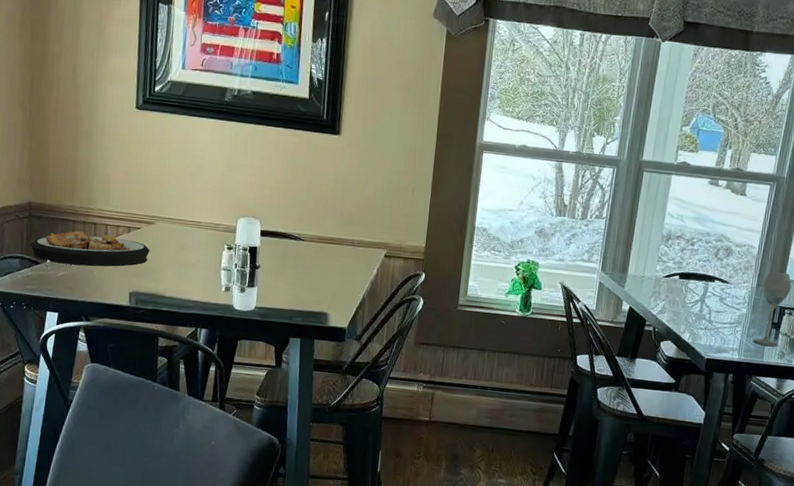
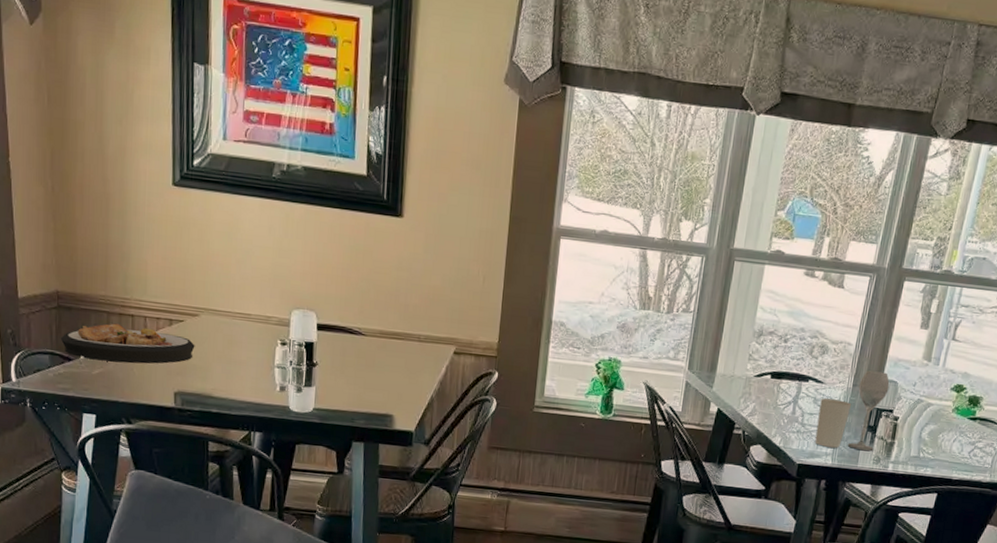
cup: none [722,297,756,344] -> present [815,398,852,448]

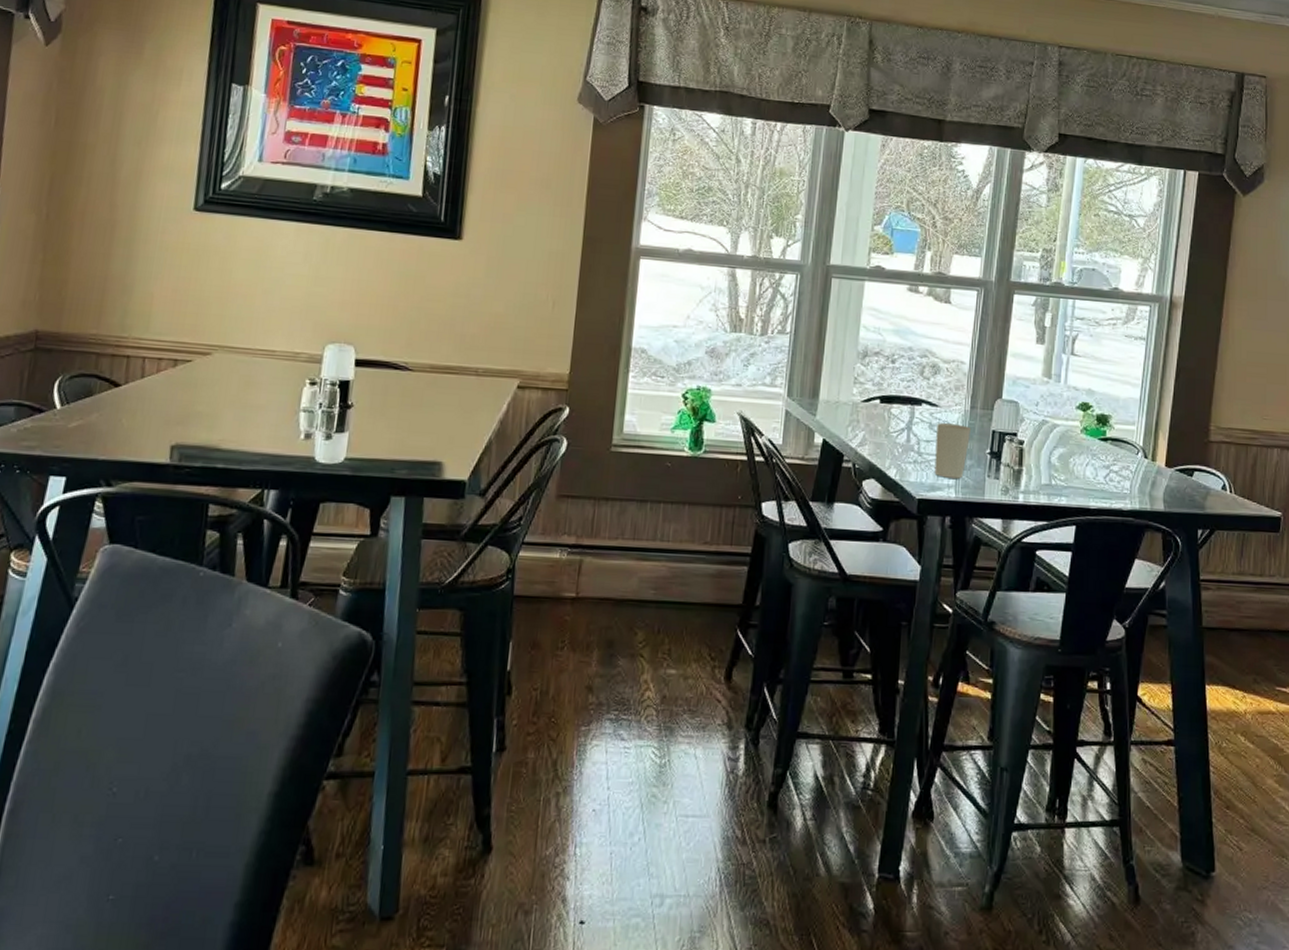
plate: present [60,323,195,364] -> none [32,366,203,413]
wineglass: present [847,369,890,452] -> none [971,389,1010,481]

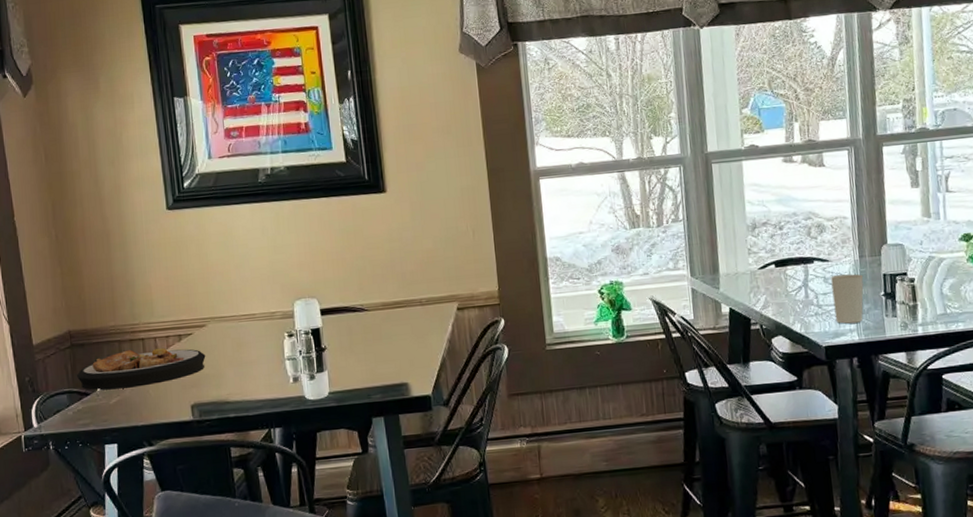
plate: none [32,366,203,413] -> present [76,347,206,391]

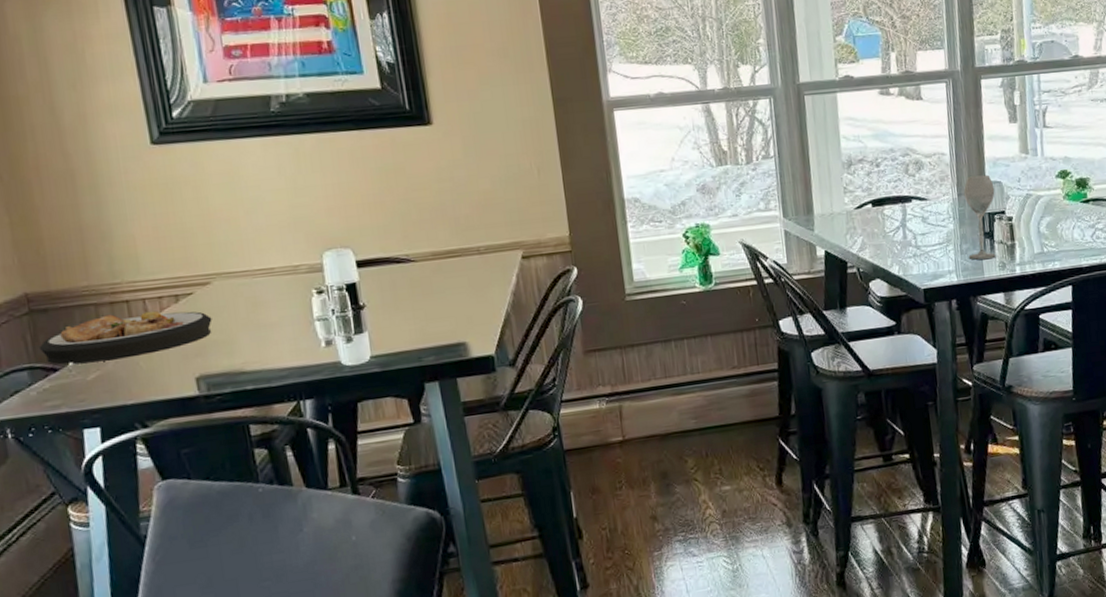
cup: present [830,273,864,324] -> none [929,212,962,265]
wineglass: none [865,237,898,320] -> present [963,175,996,260]

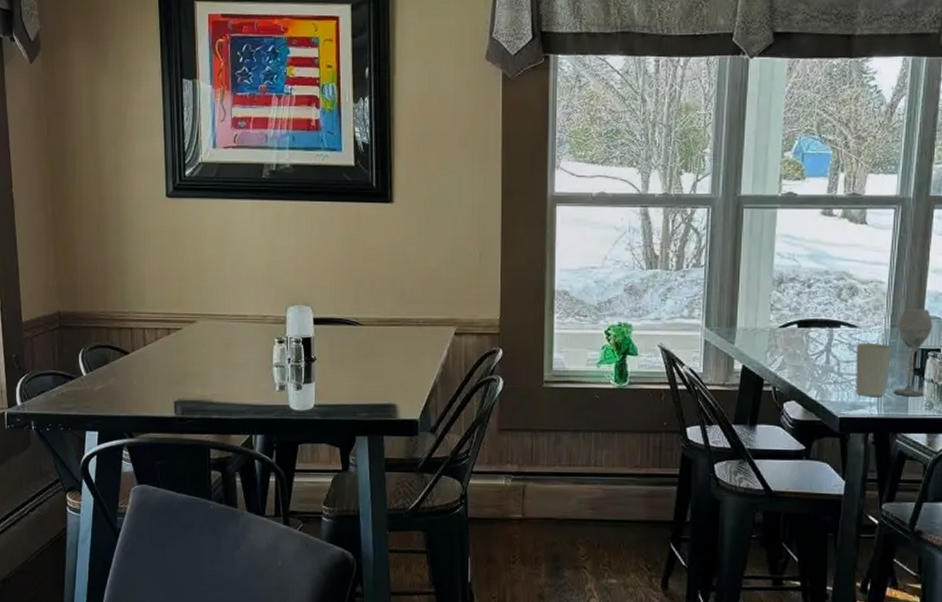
plate: present [38,310,212,365] -> none [62,338,193,377]
cup: none [929,212,962,265] -> present [856,343,893,396]

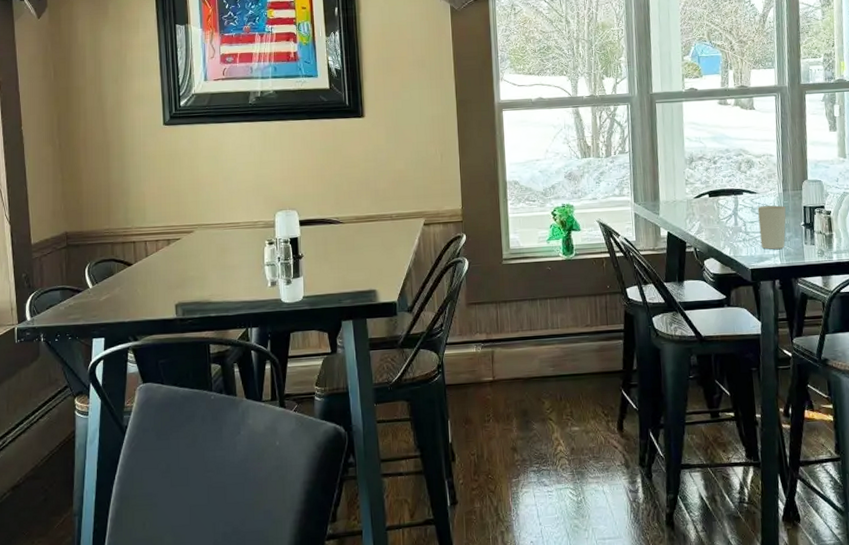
wineglass: present [893,307,933,397] -> none [788,174,816,247]

